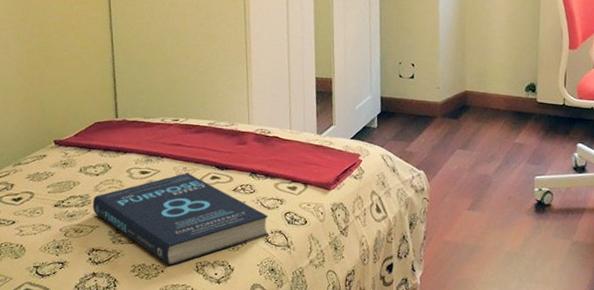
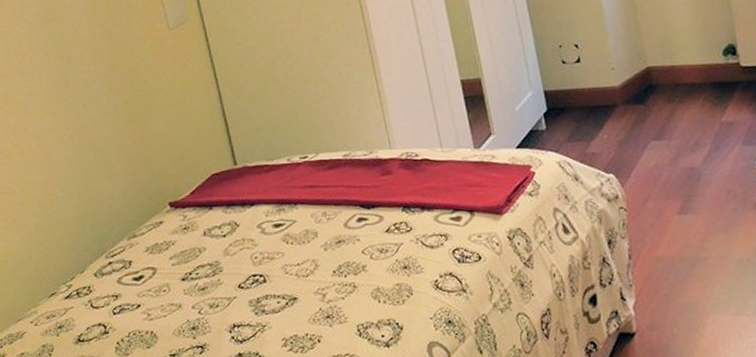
book: present [92,172,269,266] -> none [224,217,437,333]

